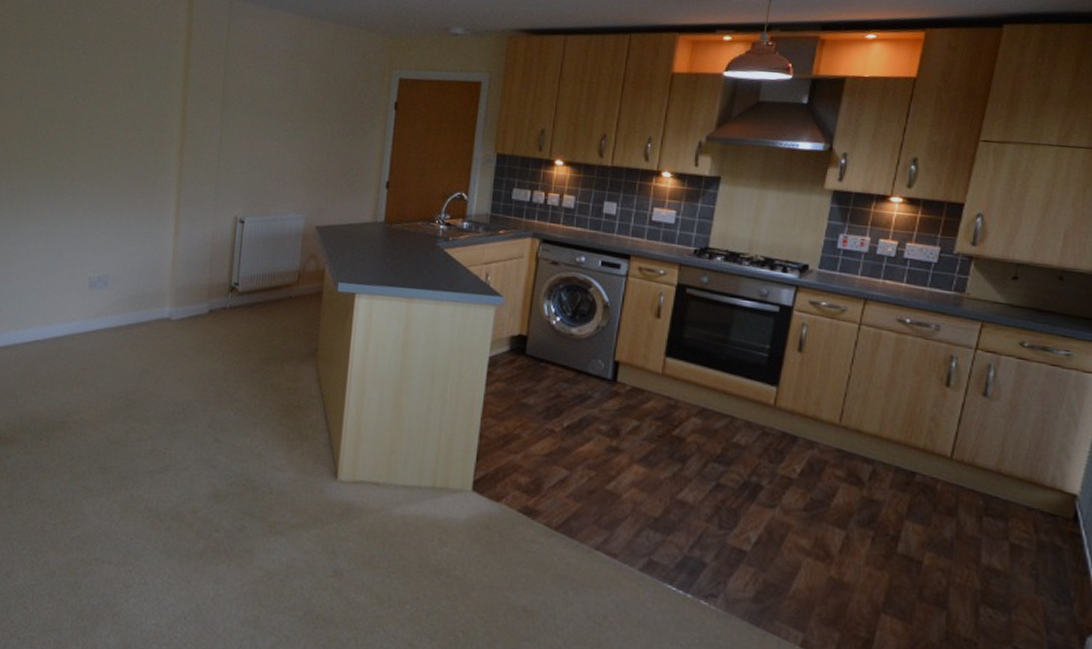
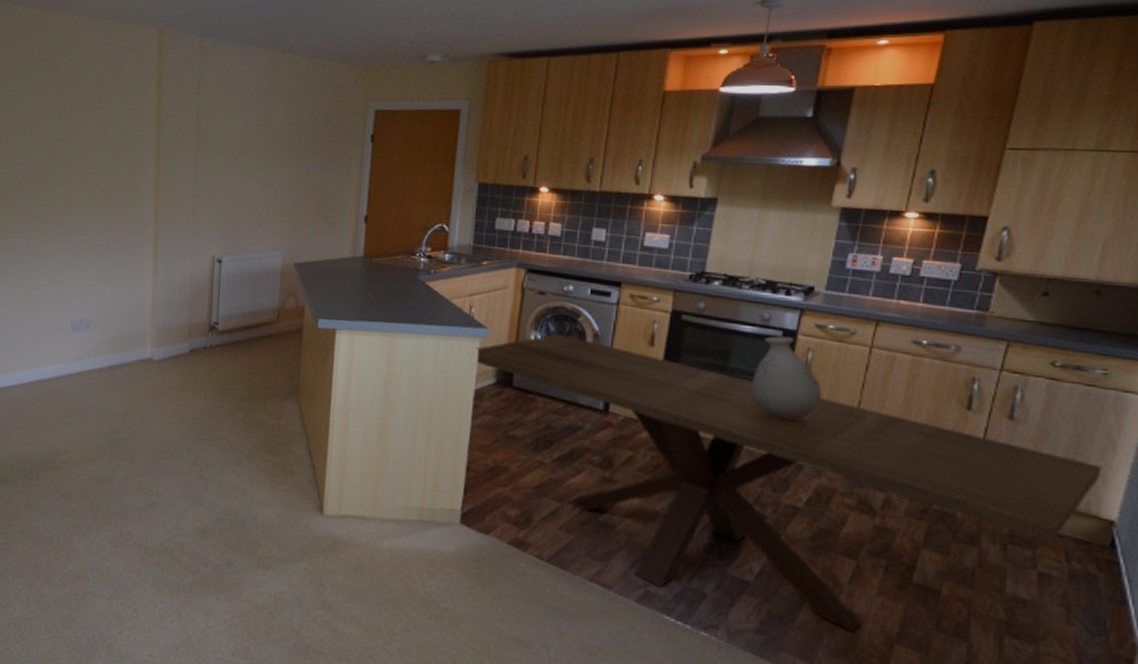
dining table: none [490,303,1066,601] -> present [475,333,1102,632]
vase: none [751,311,816,393] -> present [752,336,823,420]

